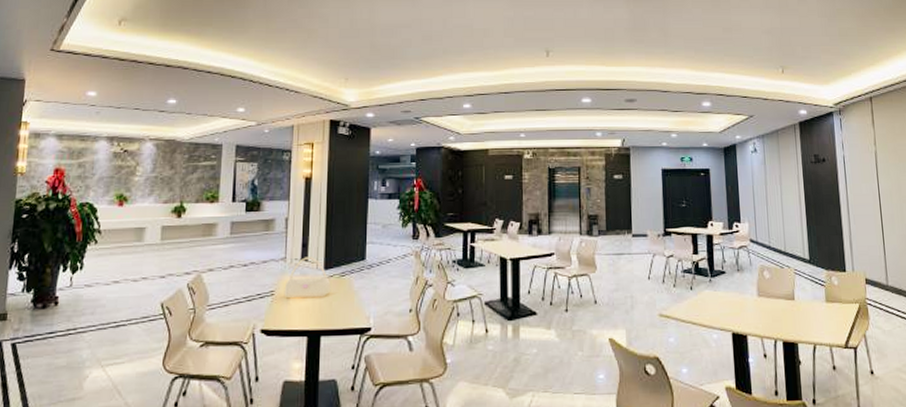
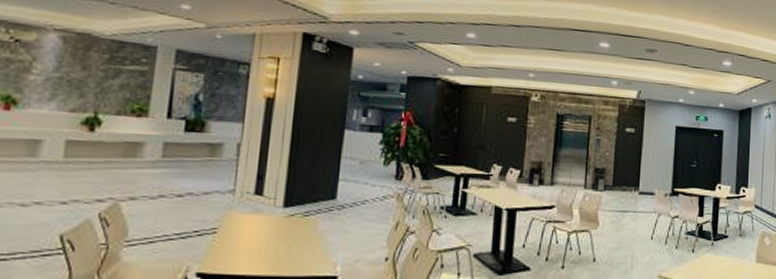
handbag: present [284,257,331,299] -> none [229,191,291,240]

